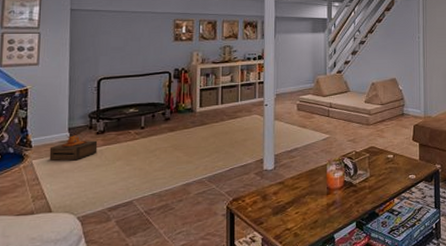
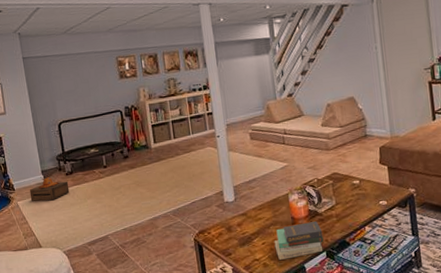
books: none [307,192,355,231] -> present [274,221,324,261]

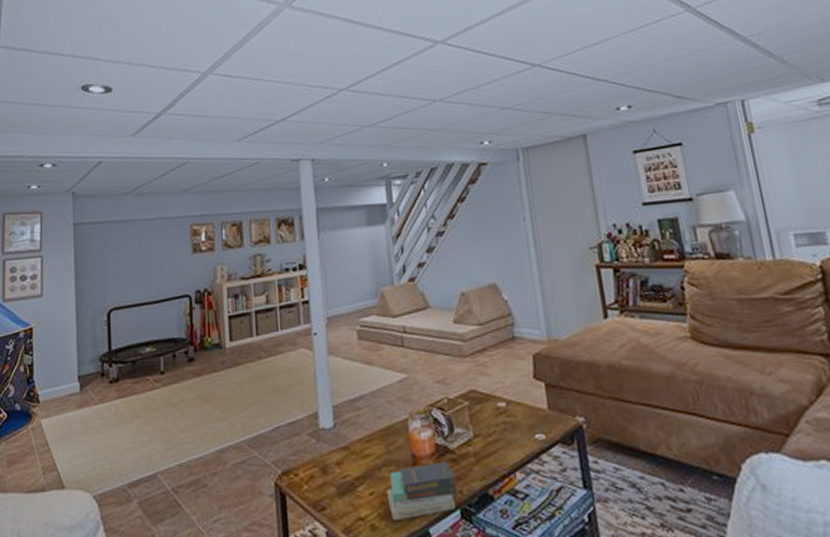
toy box: present [29,177,70,202] -> none [58,385,112,420]

